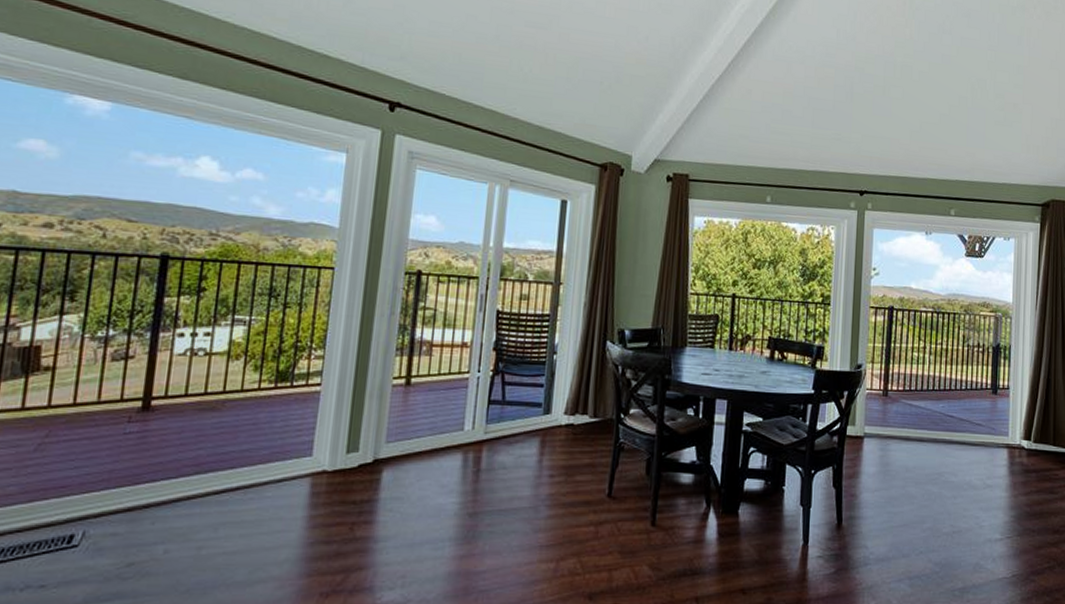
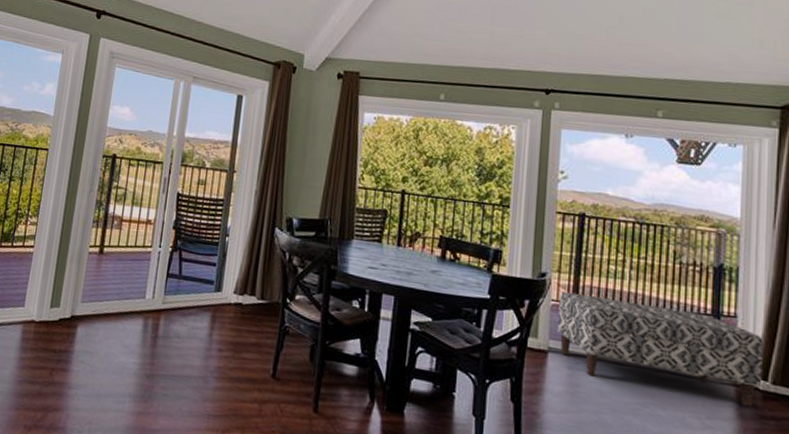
bench: none [872,380,1028,464] -> present [557,291,763,407]

